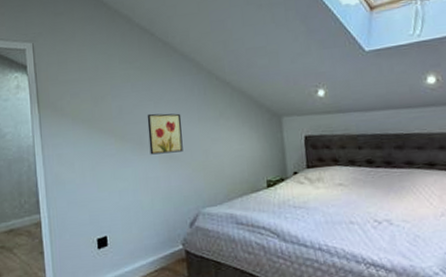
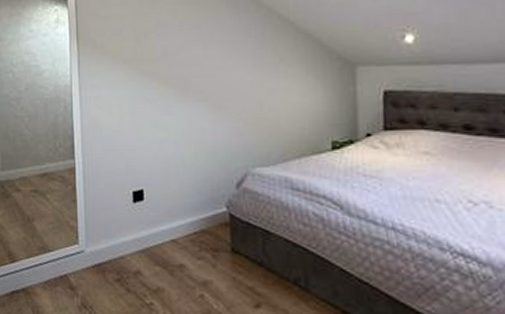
wall art: present [147,113,183,155] -> none [194,55,234,103]

